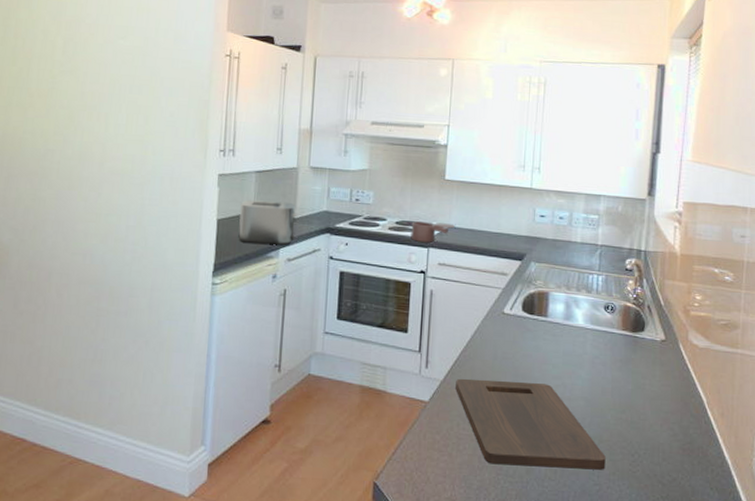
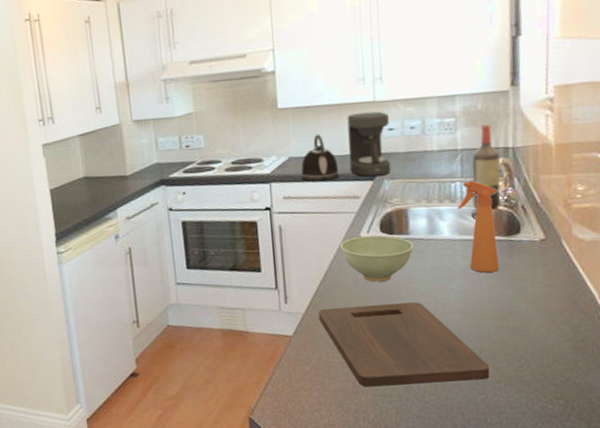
toaster: present [238,199,297,245] -> none [70,160,131,208]
cooking pot: present [411,221,455,243] -> none [248,154,295,179]
kettle: none [457,209,492,254] -> present [301,134,339,182]
bowl: none [484,312,551,359] -> present [340,235,414,282]
coffee maker: none [502,196,542,258] -> present [347,111,391,177]
spray bottle: none [593,274,627,365] -> present [457,180,499,273]
wine bottle: none [606,224,633,305] -> present [472,123,501,209]

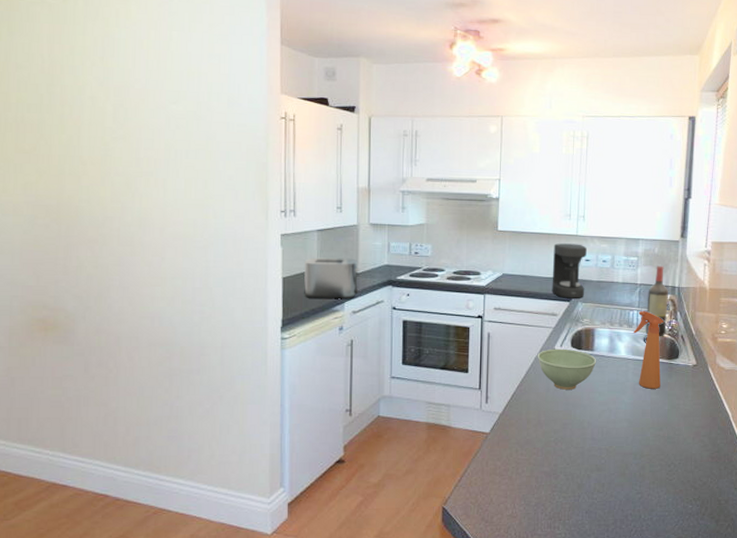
toaster: none [70,160,131,208] -> present [304,257,359,298]
kettle: present [301,134,339,182] -> none [511,256,543,298]
cutting board: present [318,302,490,387] -> none [513,409,646,483]

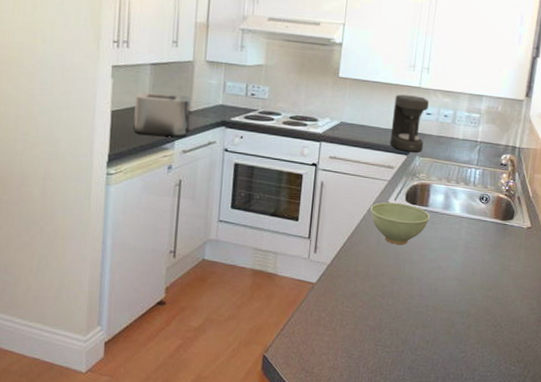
spray bottle: present [633,310,663,389] -> none [470,168,501,249]
wine bottle: present [645,264,668,336] -> none [482,123,508,196]

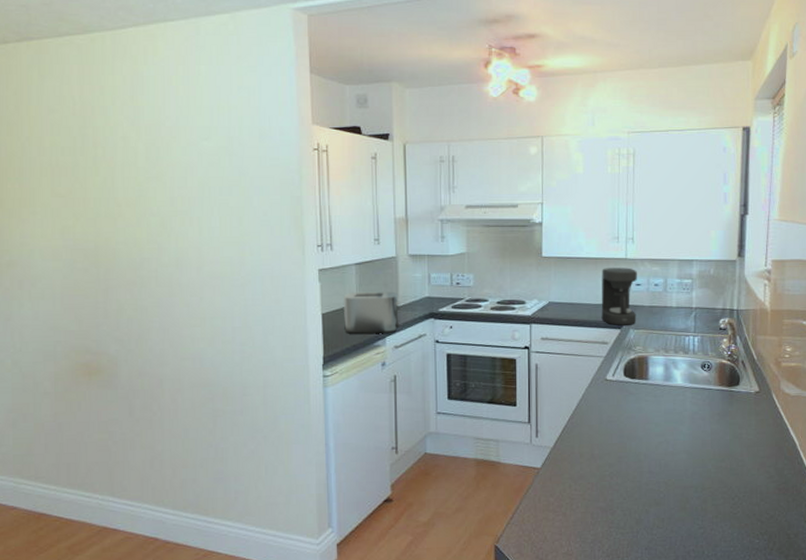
bowl: present [370,202,431,245] -> none [588,378,652,421]

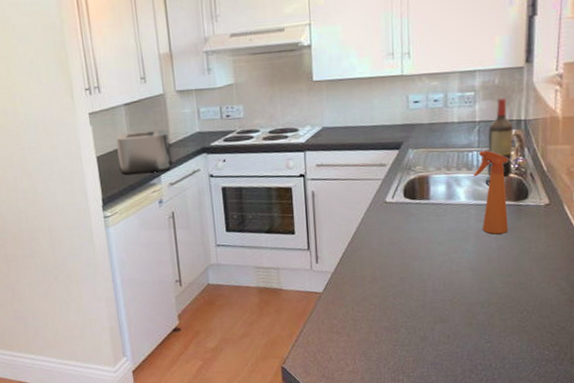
coffee maker: present [601,267,637,325] -> none [376,84,416,146]
spray bottle: none [690,335,722,418] -> present [474,150,508,235]
wine bottle: none [702,286,726,362] -> present [487,97,513,177]

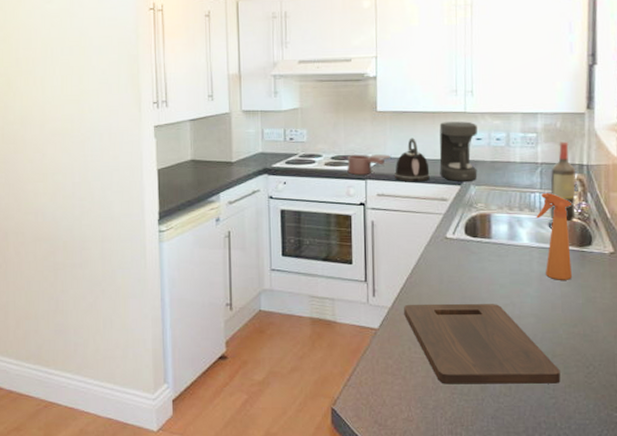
toaster: present [116,129,174,175] -> none [179,147,234,189]
cooking pot: none [285,124,328,148] -> present [347,154,390,175]
kettle: none [333,105,368,150] -> present [395,138,430,182]
cutting board: none [346,261,496,338] -> present [404,303,561,384]
coffee maker: none [376,84,416,146] -> present [439,121,478,181]

